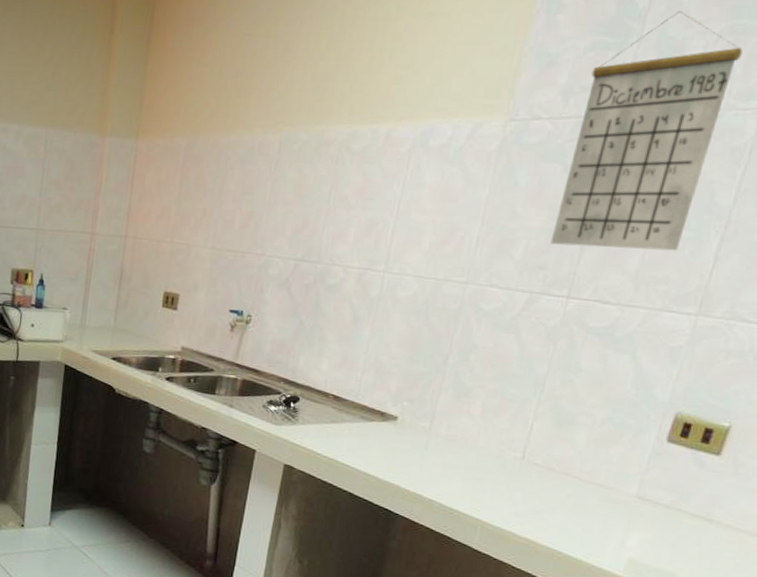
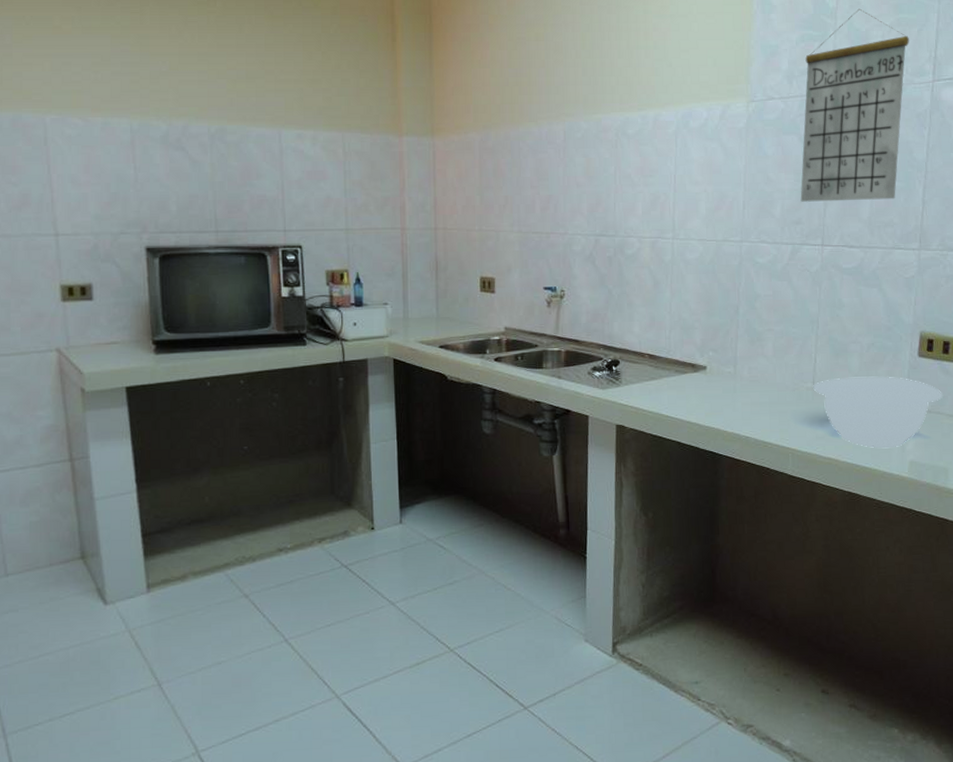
mixing bowl: none [522,452,690,541] -> present [813,376,943,449]

